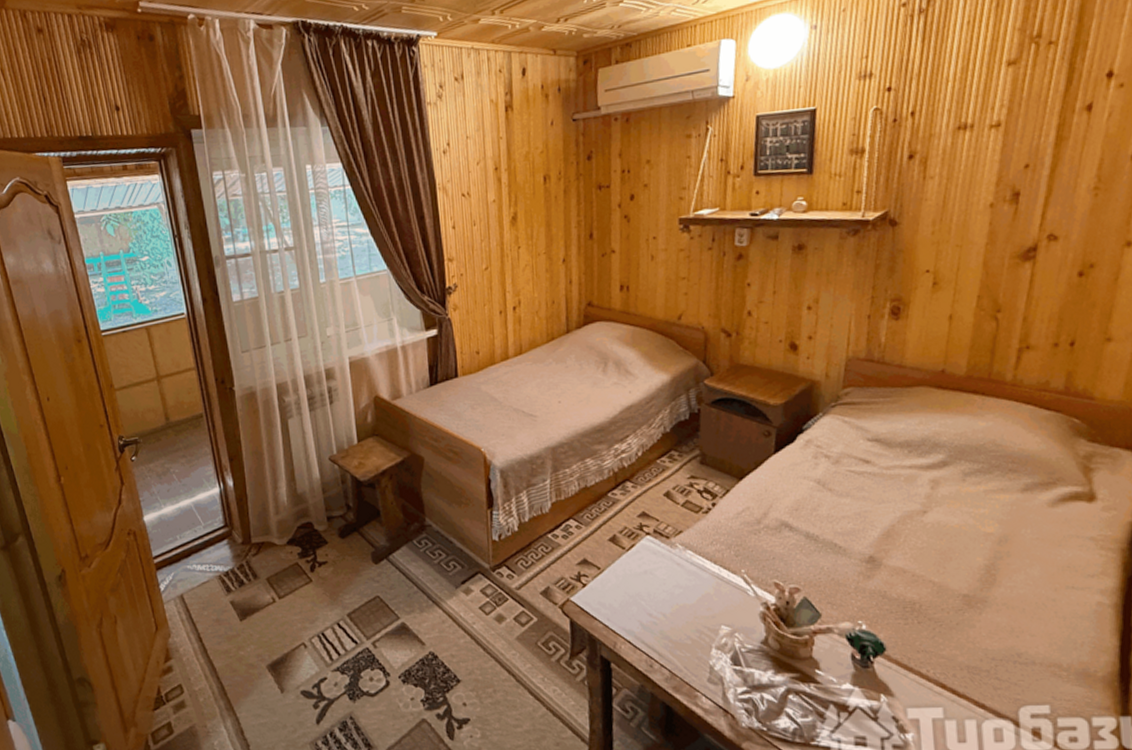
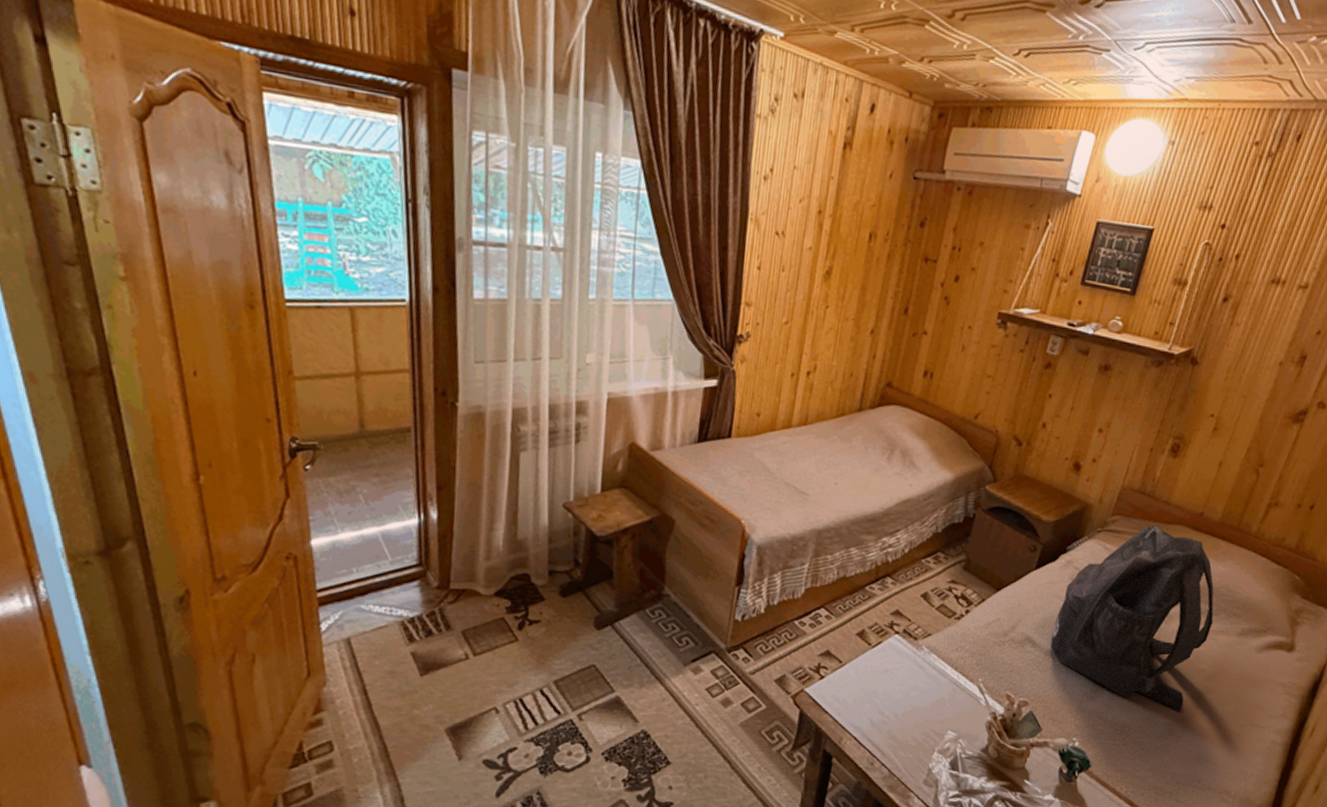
backpack: none [808,391,988,582] -> present [1050,525,1214,712]

